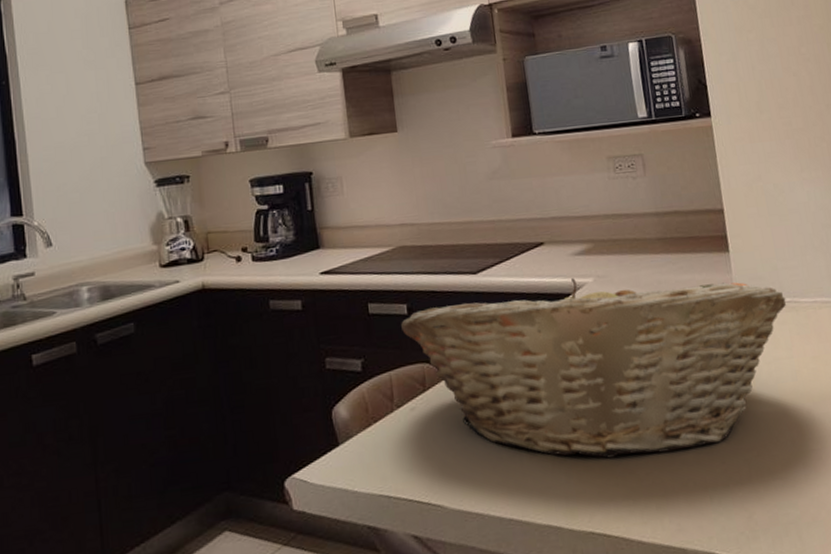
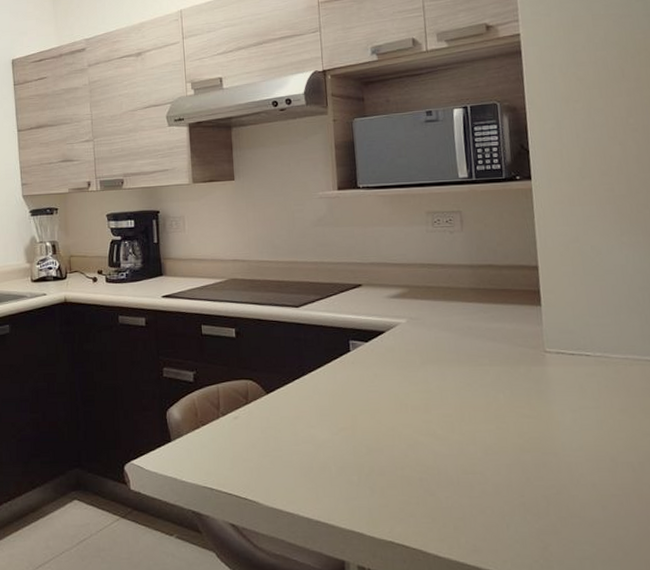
fruit basket: present [401,278,787,459] -> none [229,318,597,480]

